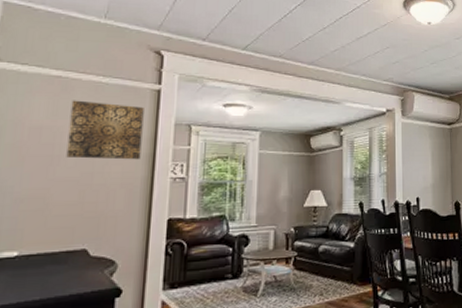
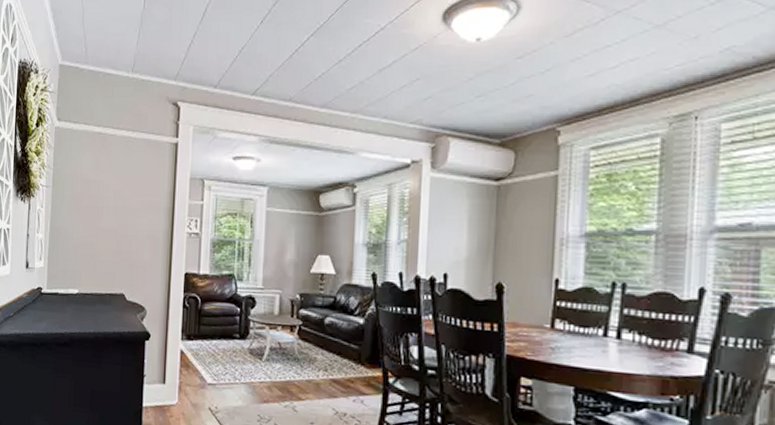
wall art: present [66,100,144,160] -> none [107,155,165,213]

